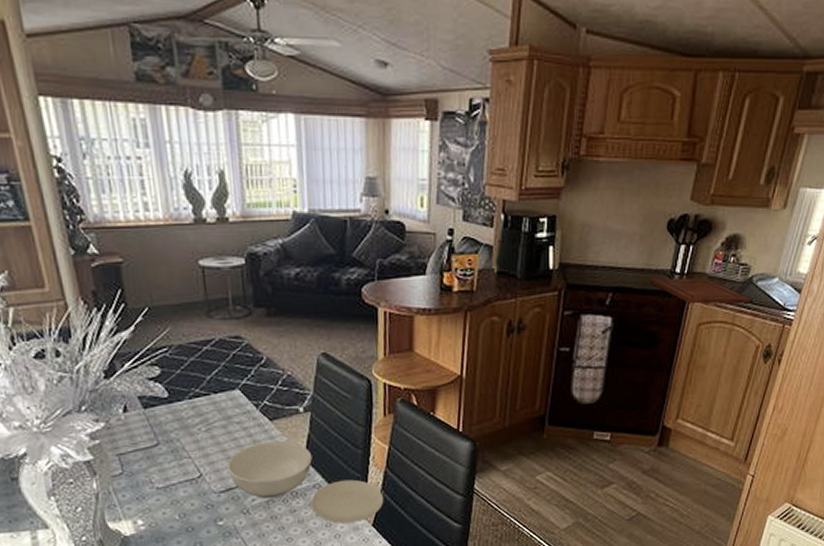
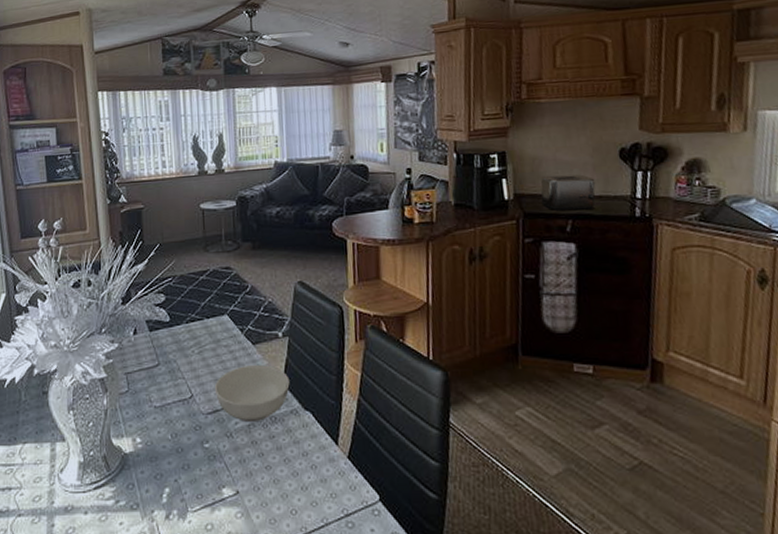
plate: present [311,479,384,524] -> none [288,406,359,454]
toaster: none [585,244,640,283] -> present [540,174,596,211]
cutting board: present [650,277,752,305] -> none [610,202,731,229]

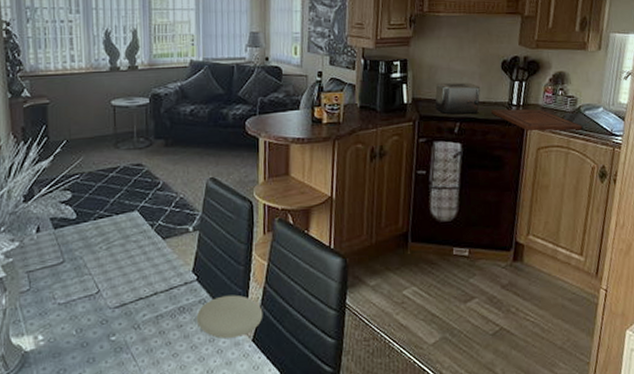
bowl: present [214,364,290,423] -> none [122,258,199,314]
plate: none [288,406,359,454] -> present [196,294,263,339]
cutting board: none [610,202,731,229] -> present [491,108,583,131]

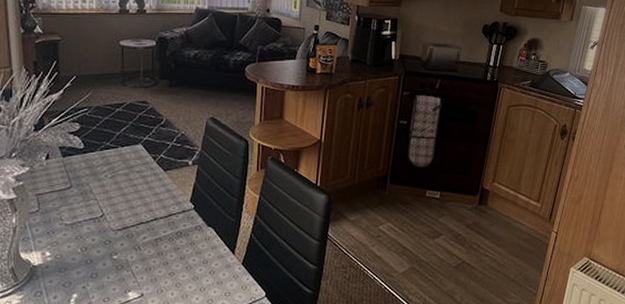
plate: present [196,294,263,339] -> none [192,223,253,262]
cutting board: present [491,108,583,131] -> none [470,69,550,92]

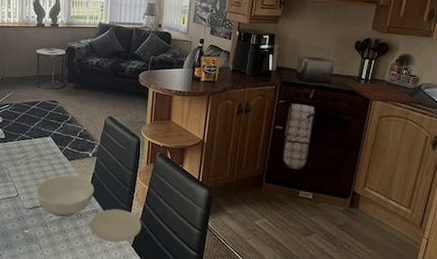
bowl: none [125,188,196,237] -> present [36,175,94,217]
plate: none [192,223,253,262] -> present [90,209,142,243]
cutting board: none [470,69,550,92] -> present [343,82,421,105]

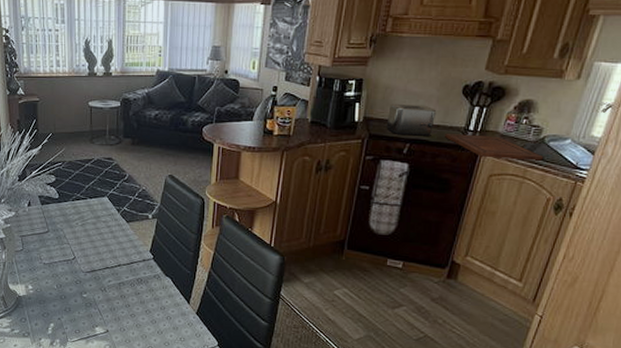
bowl: present [36,175,94,217] -> none [93,238,155,282]
plate: present [90,209,142,243] -> none [151,274,207,310]

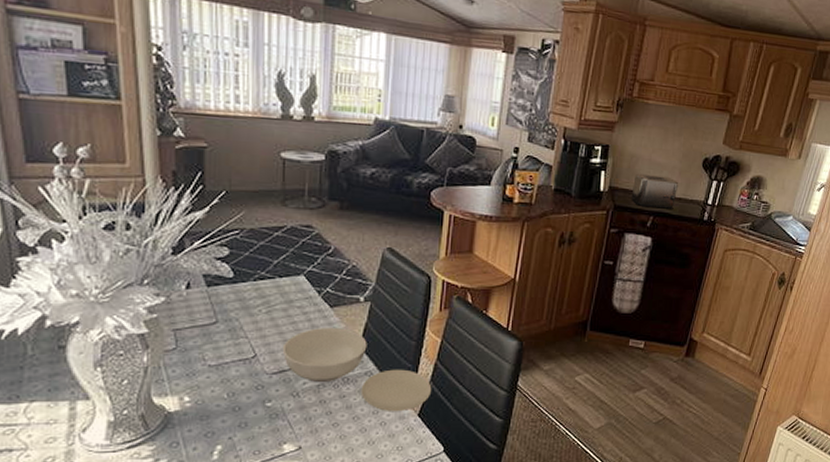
bowl: none [93,238,155,282] -> present [282,327,367,383]
plate: none [151,274,207,310] -> present [360,369,432,412]
cutting board: present [445,134,544,161] -> none [686,207,771,236]

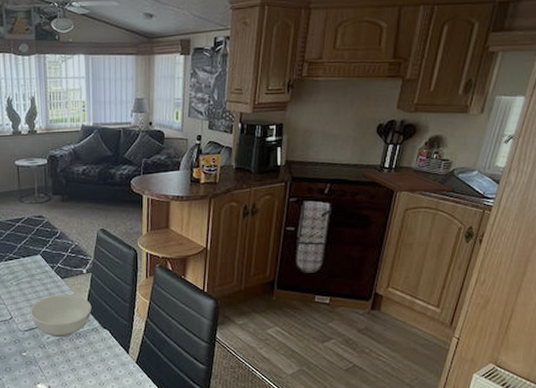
plate: present [360,369,432,412] -> none [90,326,145,360]
toaster: present [631,173,679,209] -> none [307,145,354,176]
cutting board: none [686,207,771,236] -> present [363,171,454,193]

